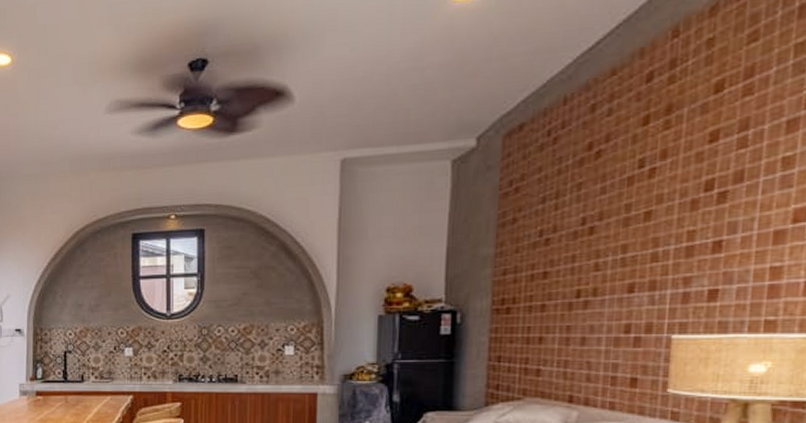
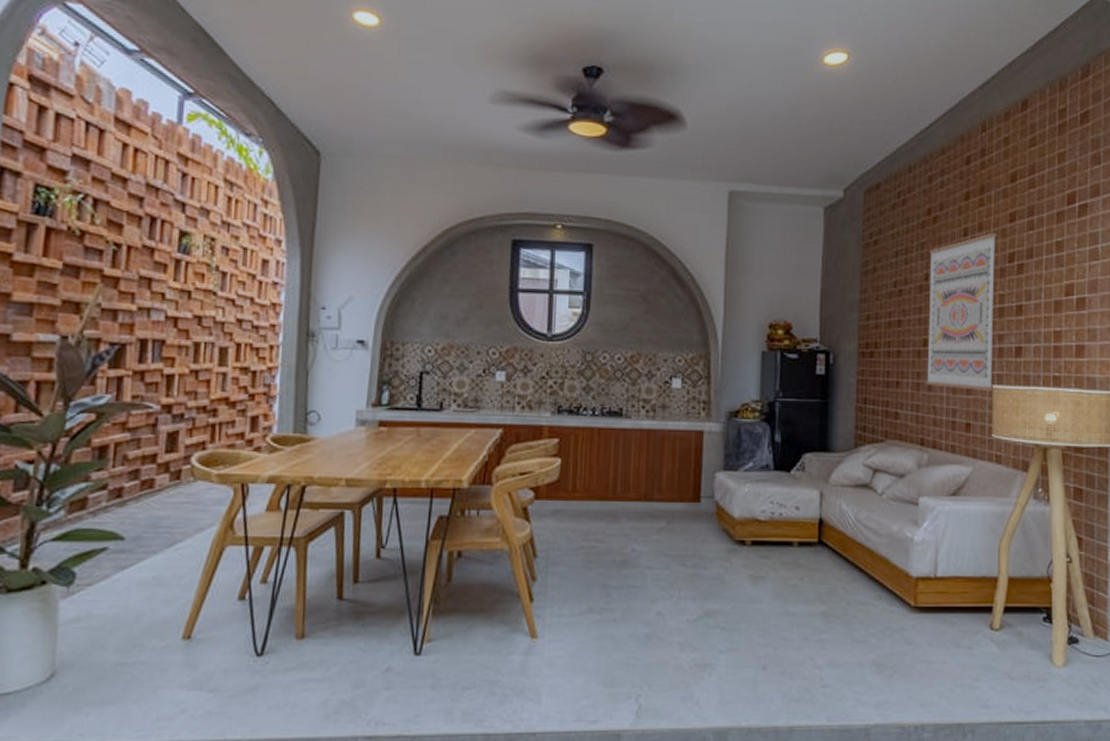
wall art: none [579,158,689,342] -> present [926,232,997,391]

